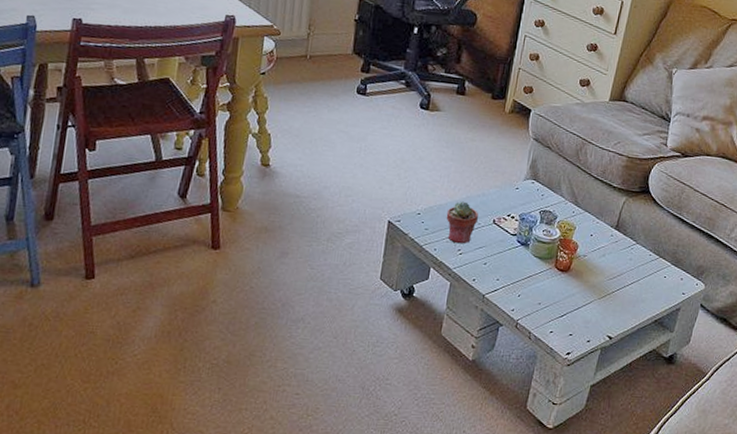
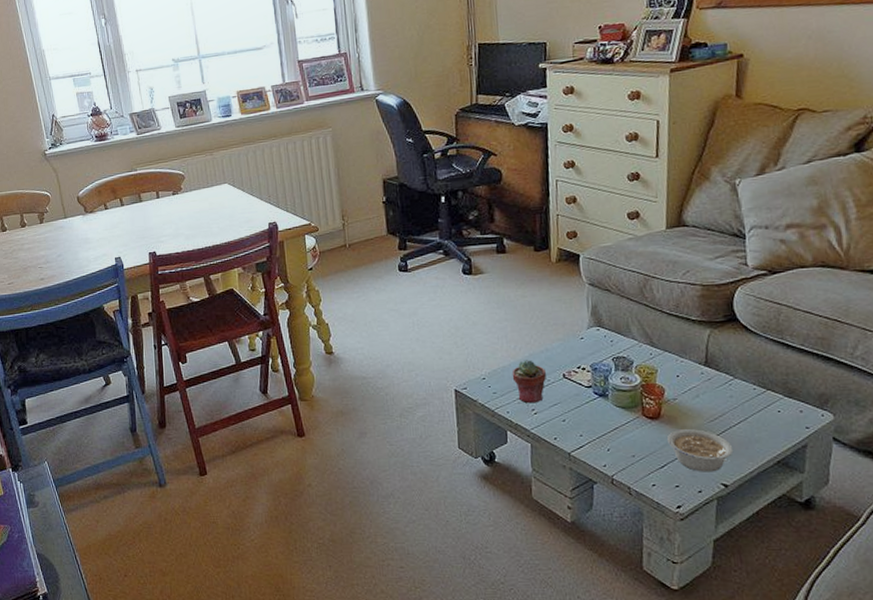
legume: none [570,284,623,325] -> present [666,429,734,472]

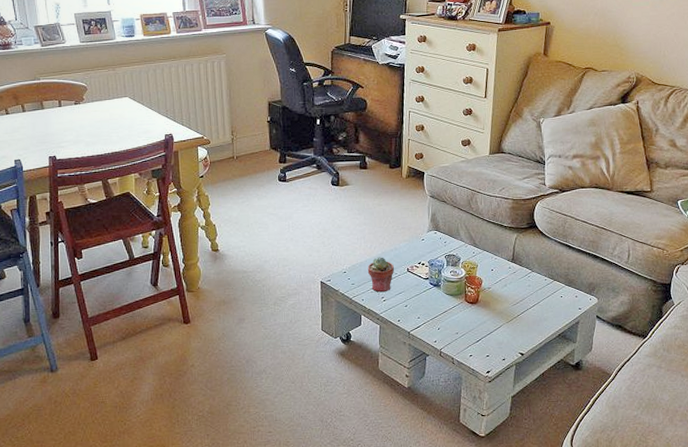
legume: present [666,429,734,472] -> none [482,311,529,345]

